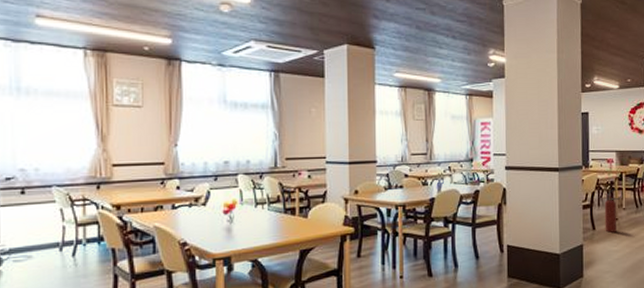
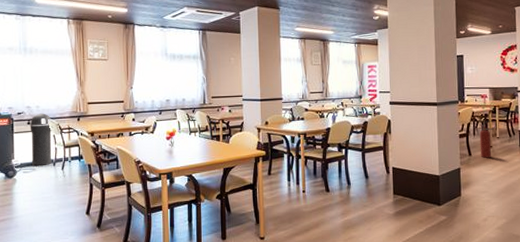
trash can: none [24,178,59,253] -> present [30,113,52,167]

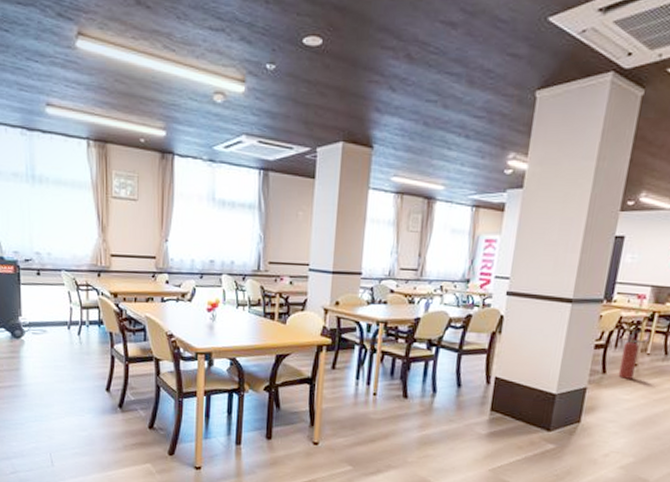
trash can: present [30,113,52,167] -> none [39,262,67,329]

